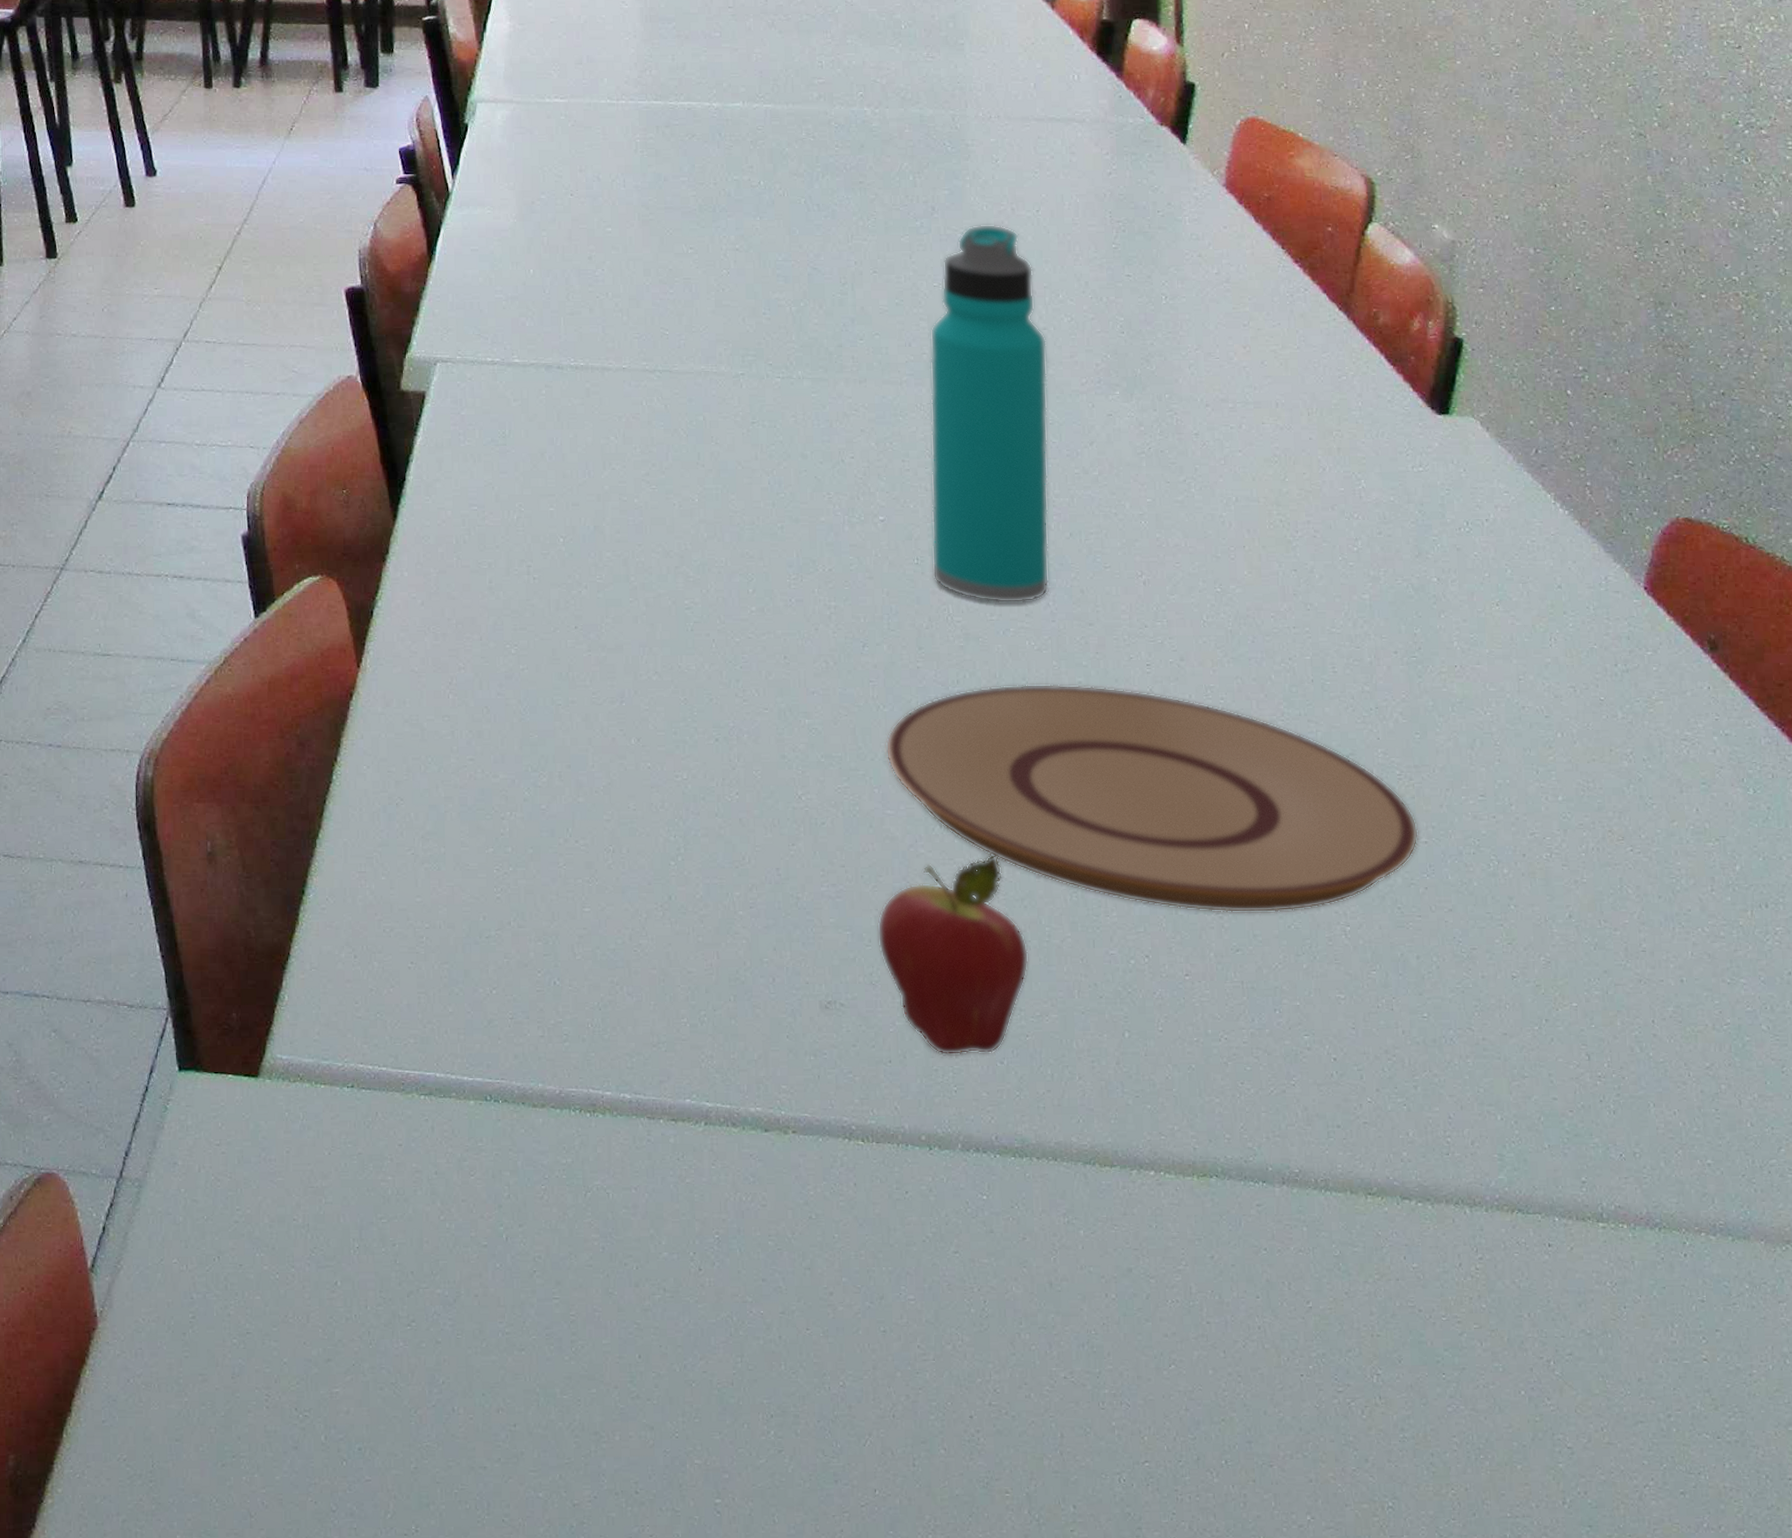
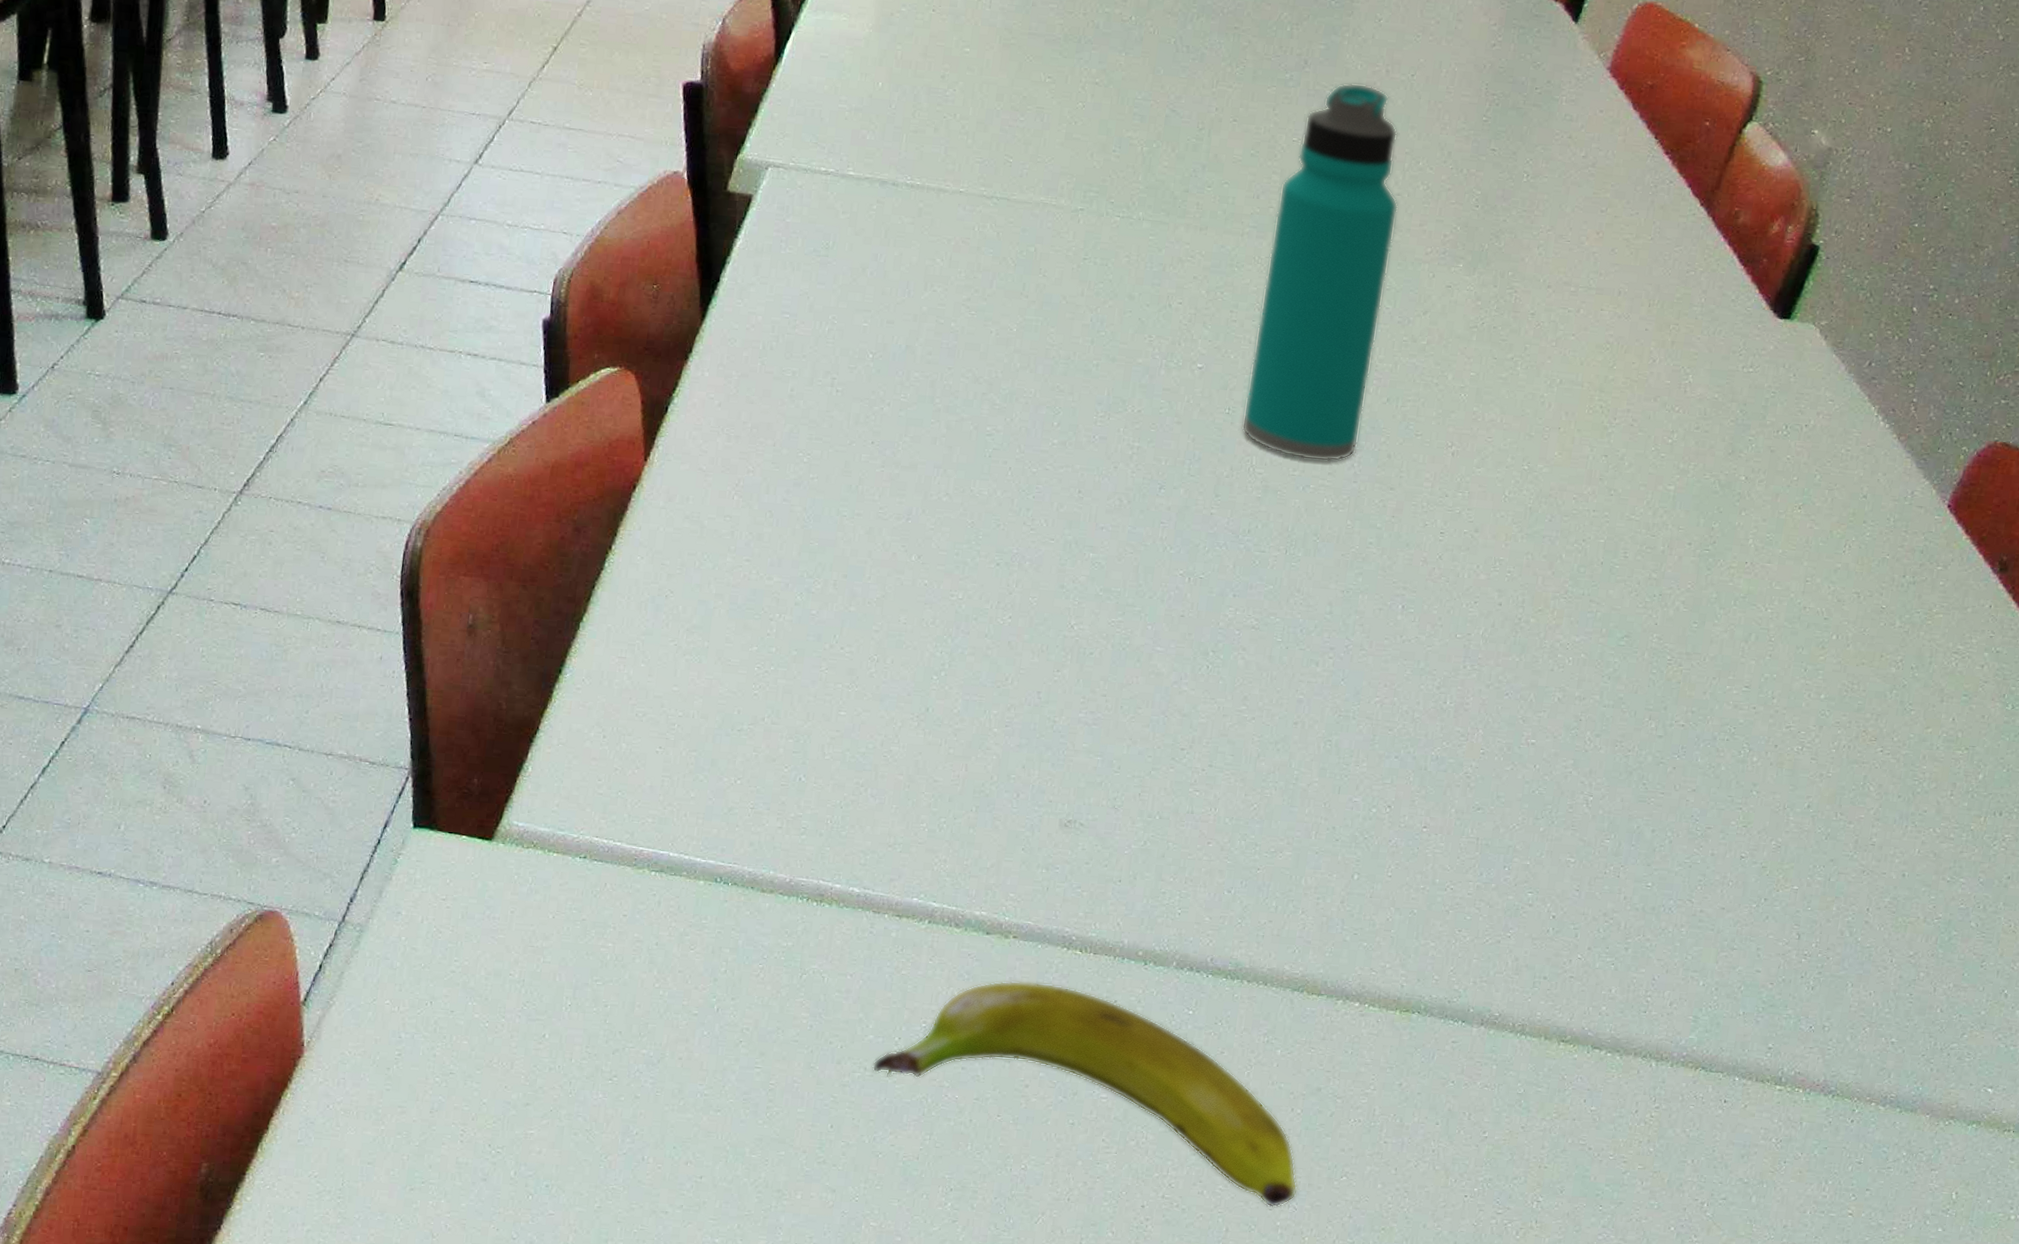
banana: none [671,1179,1127,1406] -> present [872,980,1298,1208]
fruit: present [877,854,1029,1056] -> none [1126,697,1274,883]
plate: present [885,683,1419,913] -> none [1164,538,1678,778]

